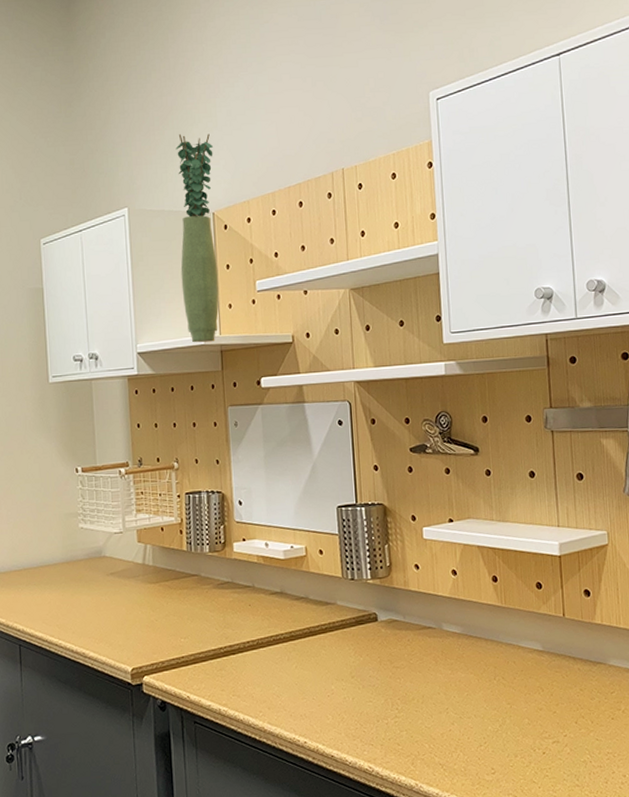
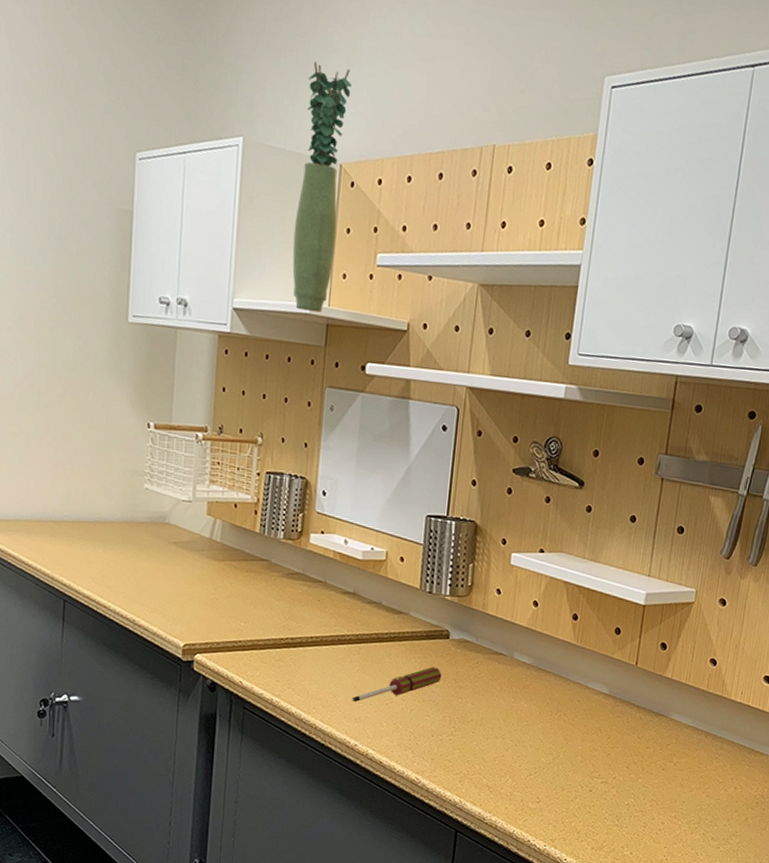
screwdriver: none [294,651,377,700] -> present [351,666,442,703]

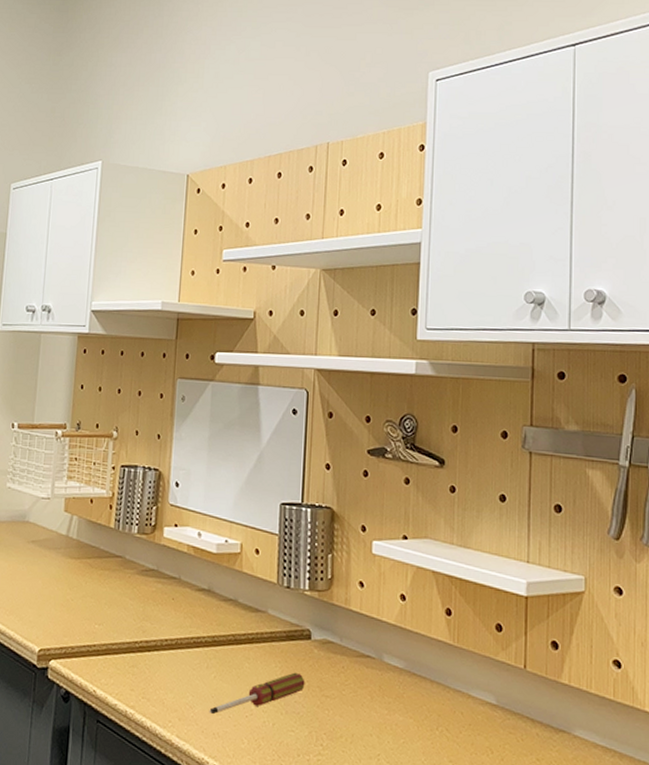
vase: present [292,62,352,313] -> none [145,92,196,308]

